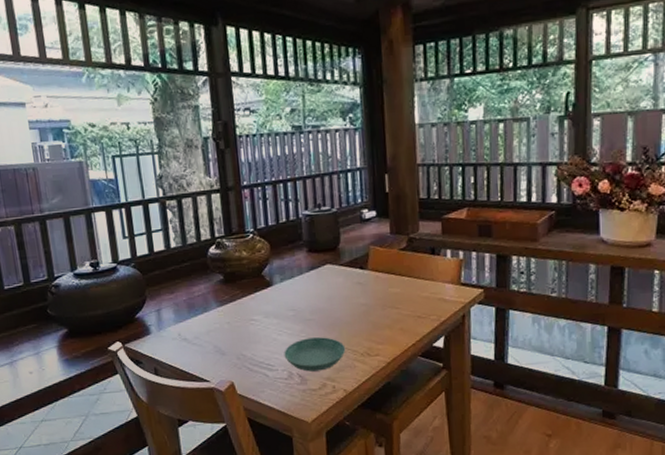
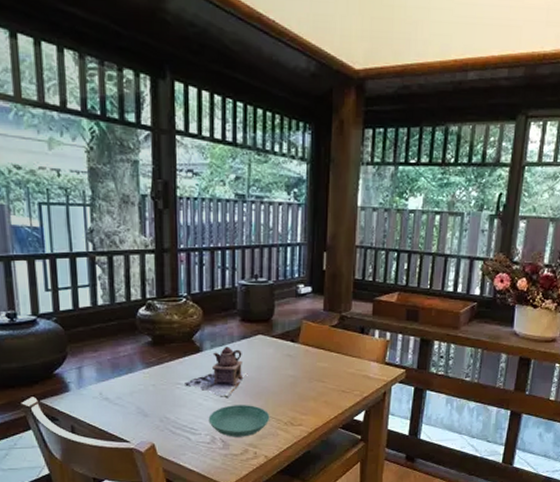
teapot: none [258,279,319,332] -> present [185,346,248,399]

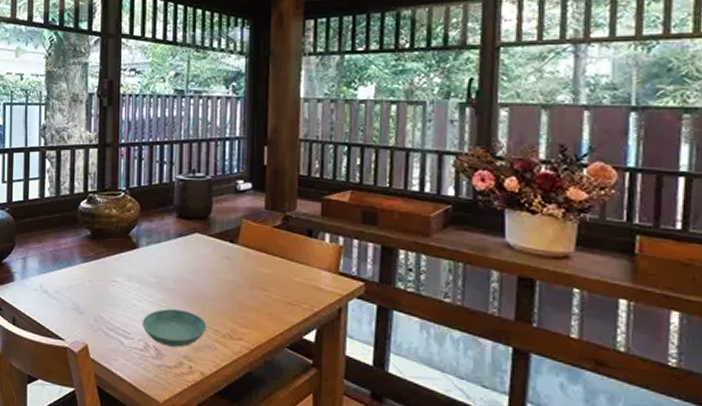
teapot: present [185,346,248,399] -> none [120,244,184,301]

